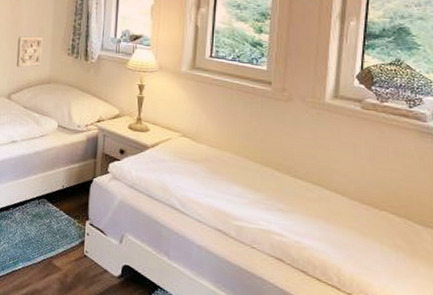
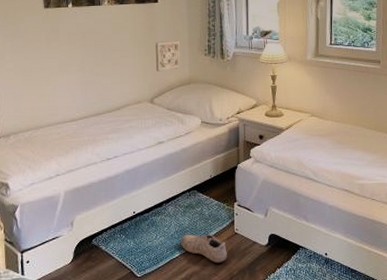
shoe: none [25,246,74,287] -> present [181,234,227,263]

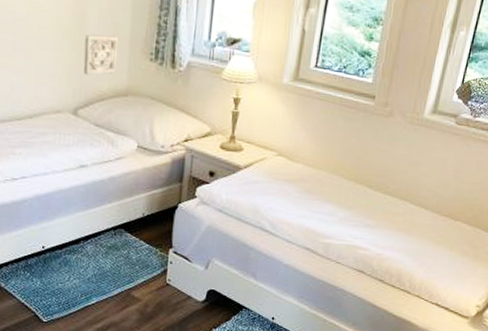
shoe: present [181,234,227,263] -> none [99,279,155,316]

